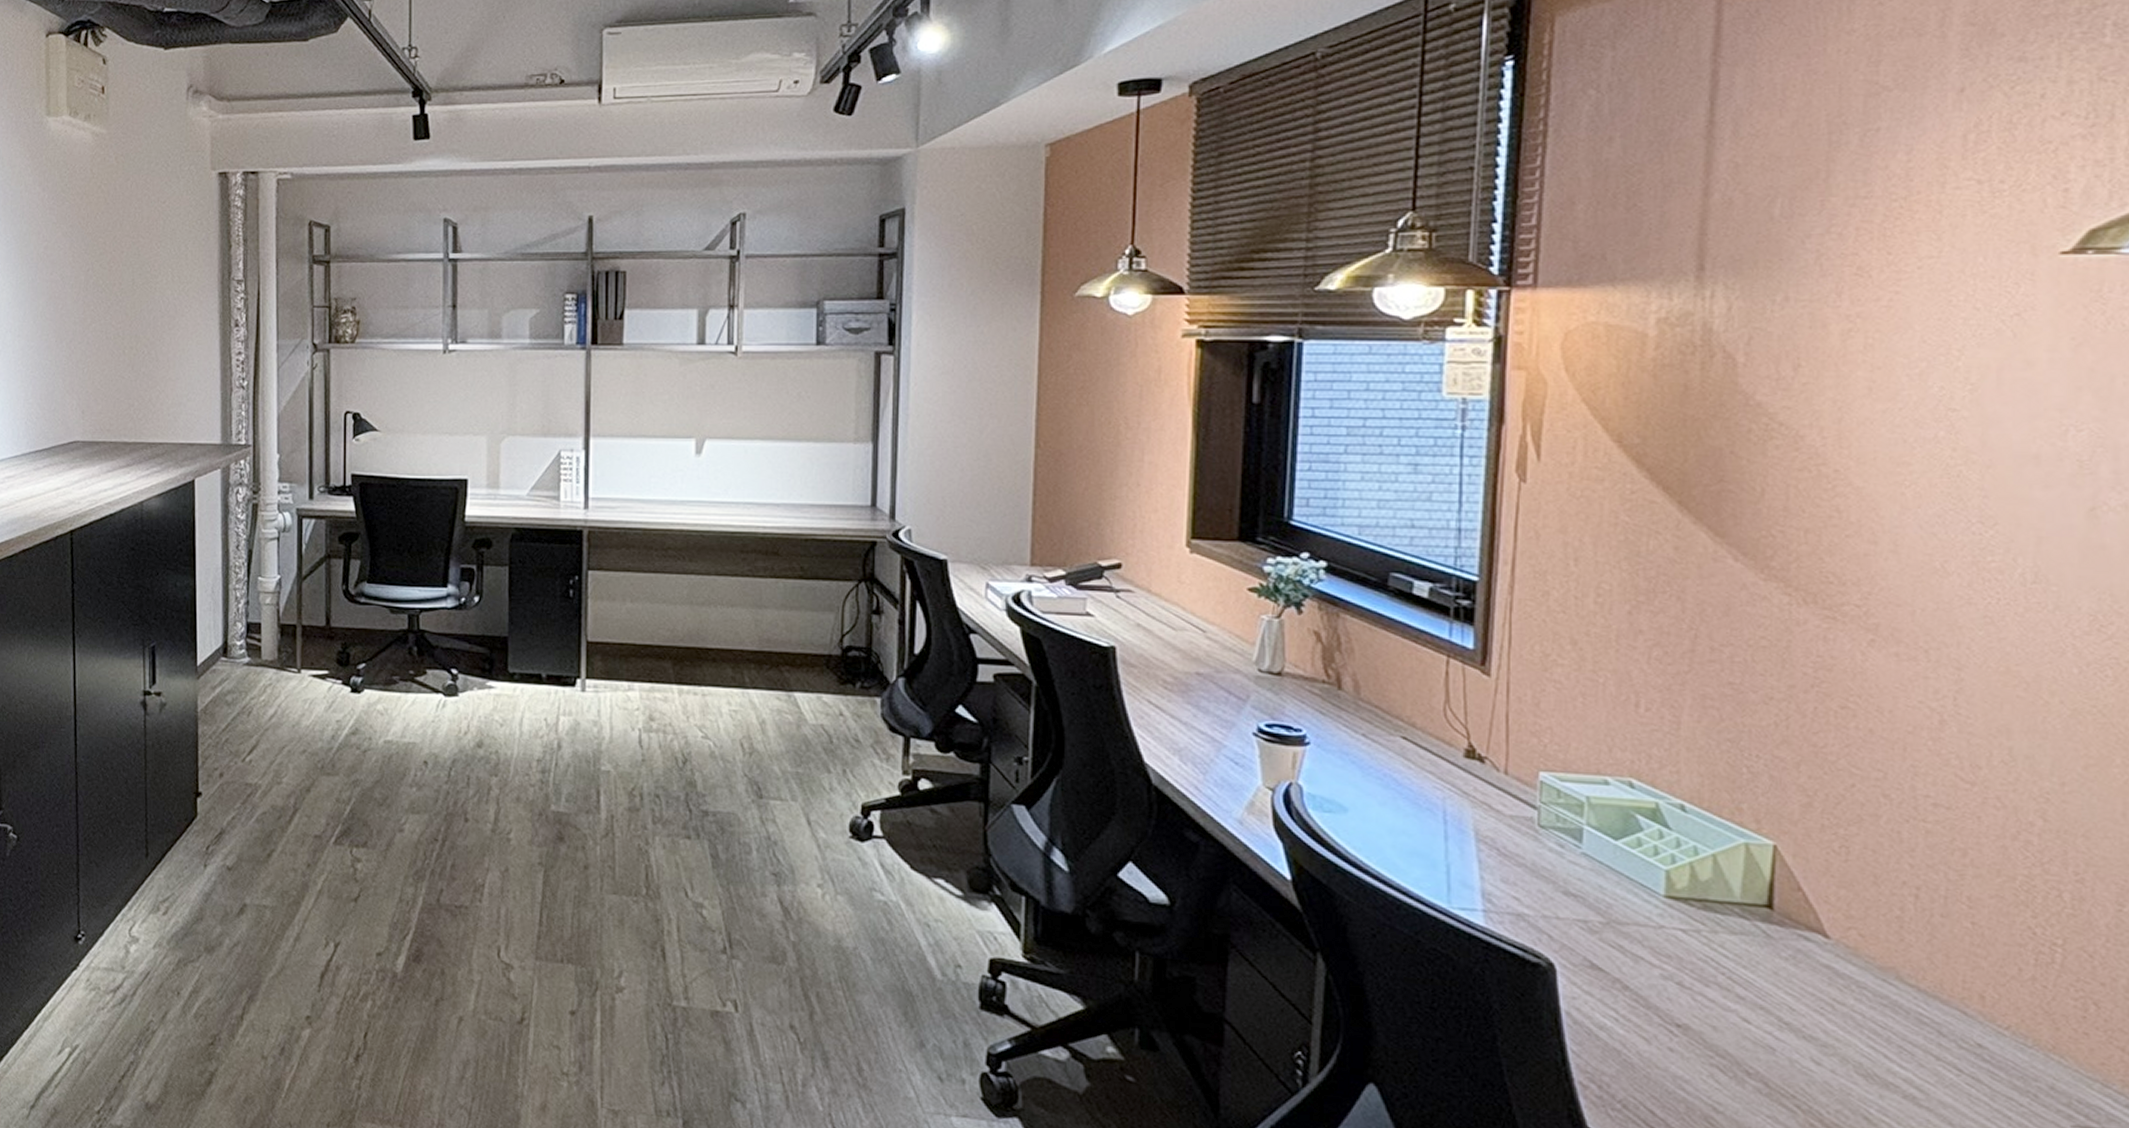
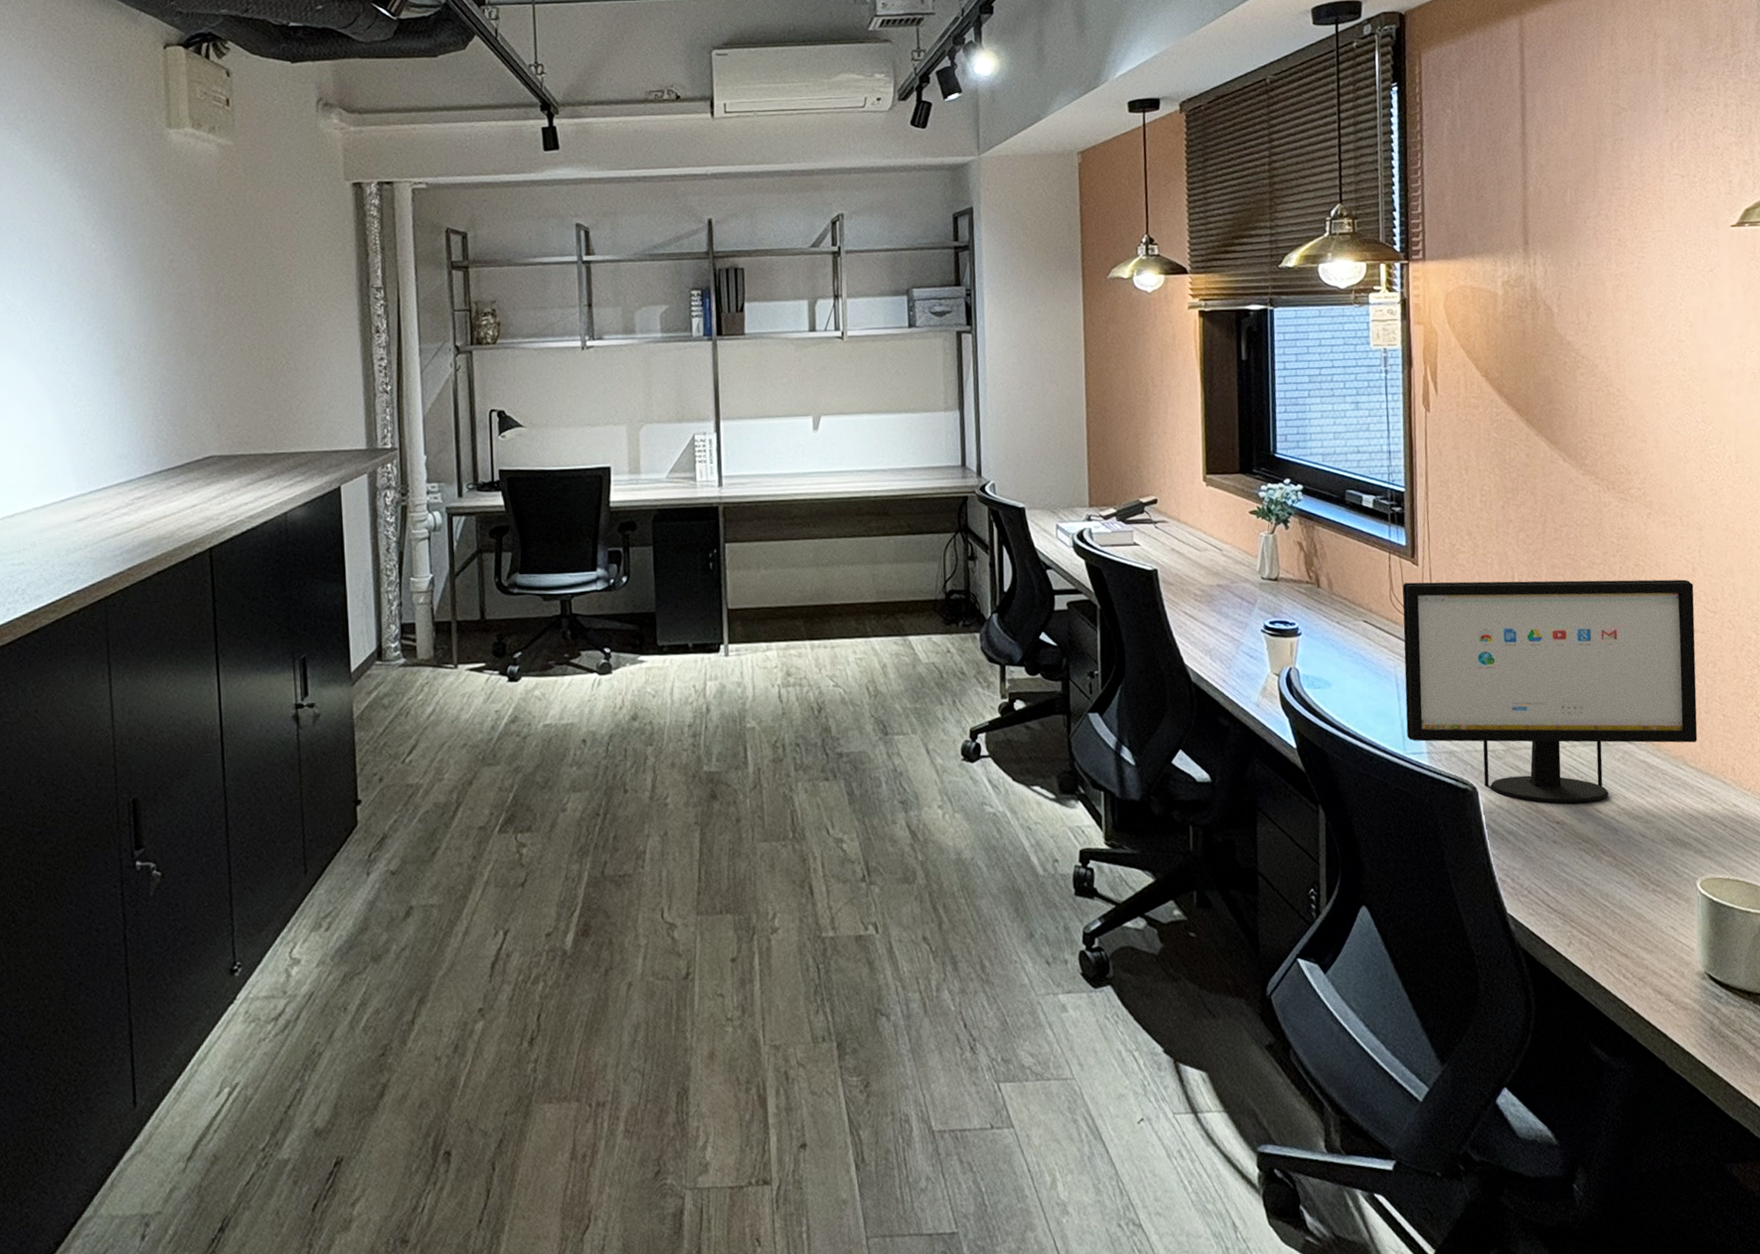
computer monitor: none [1454,696,1939,1007] -> present [1402,579,1698,803]

